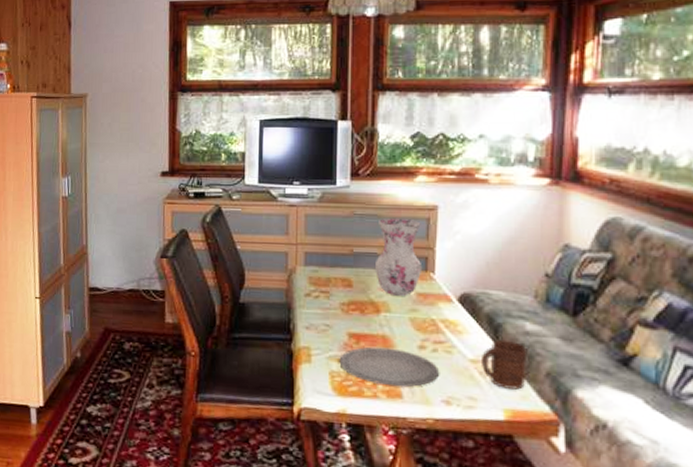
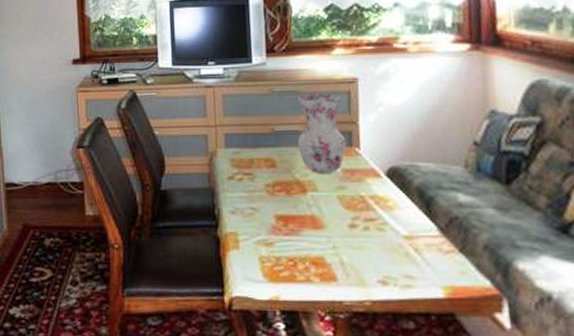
plate: present [339,346,440,388] -> none [268,228,374,269]
cup: present [482,340,526,390] -> none [415,214,463,265]

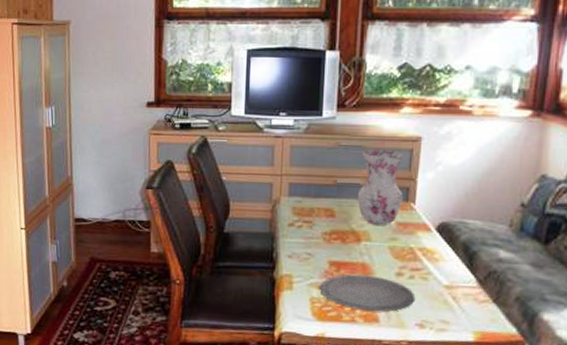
plate: none [268,228,374,269] -> present [320,274,416,312]

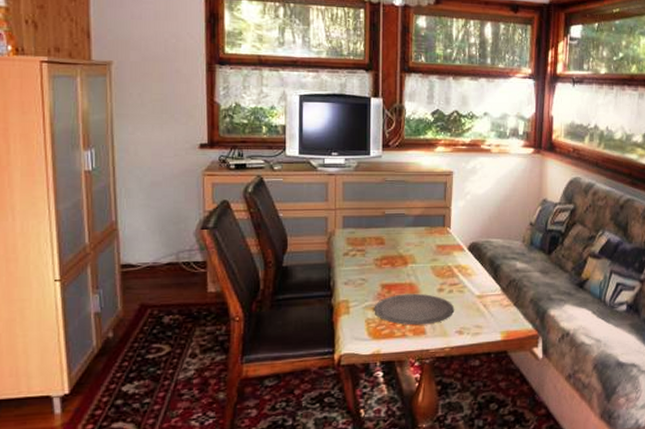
vase: present [358,149,404,225] -> none [404,183,441,249]

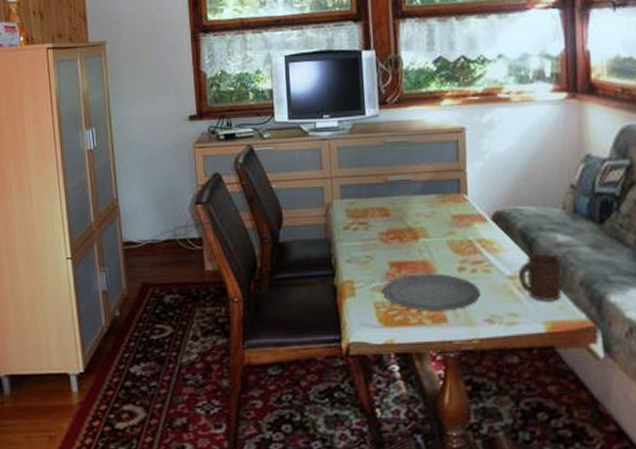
cup: none [485,278,517,316] -> present [519,254,562,301]

